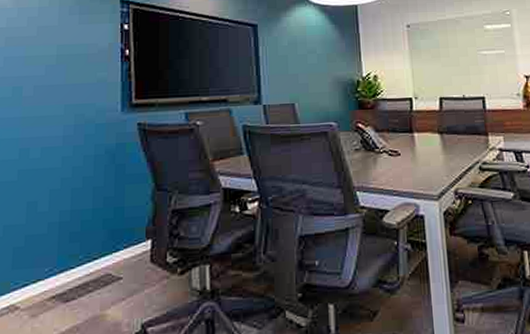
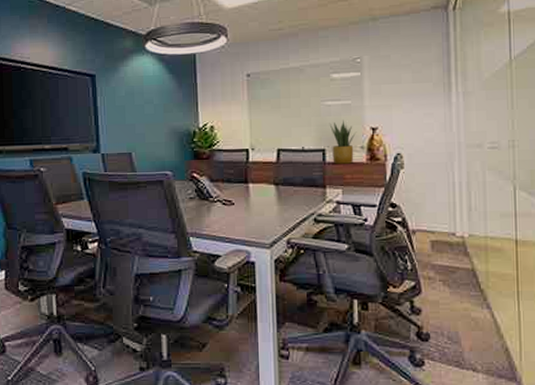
planter: none [486,68,512,111] -> present [329,120,357,164]

